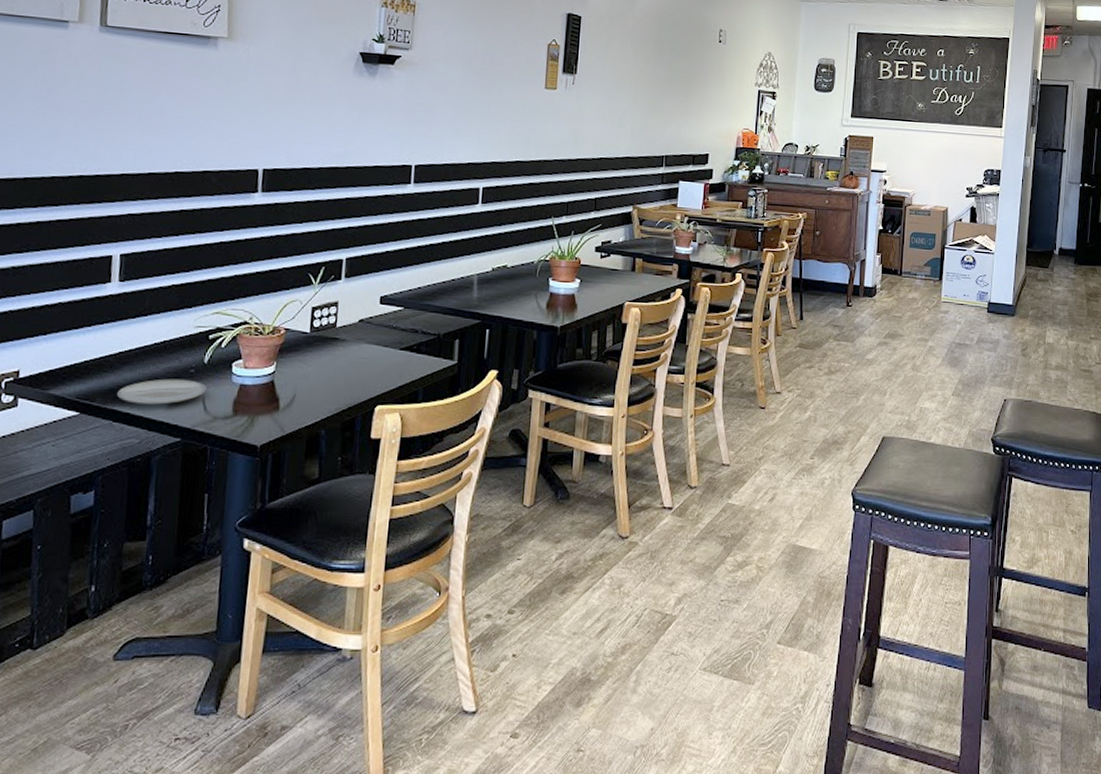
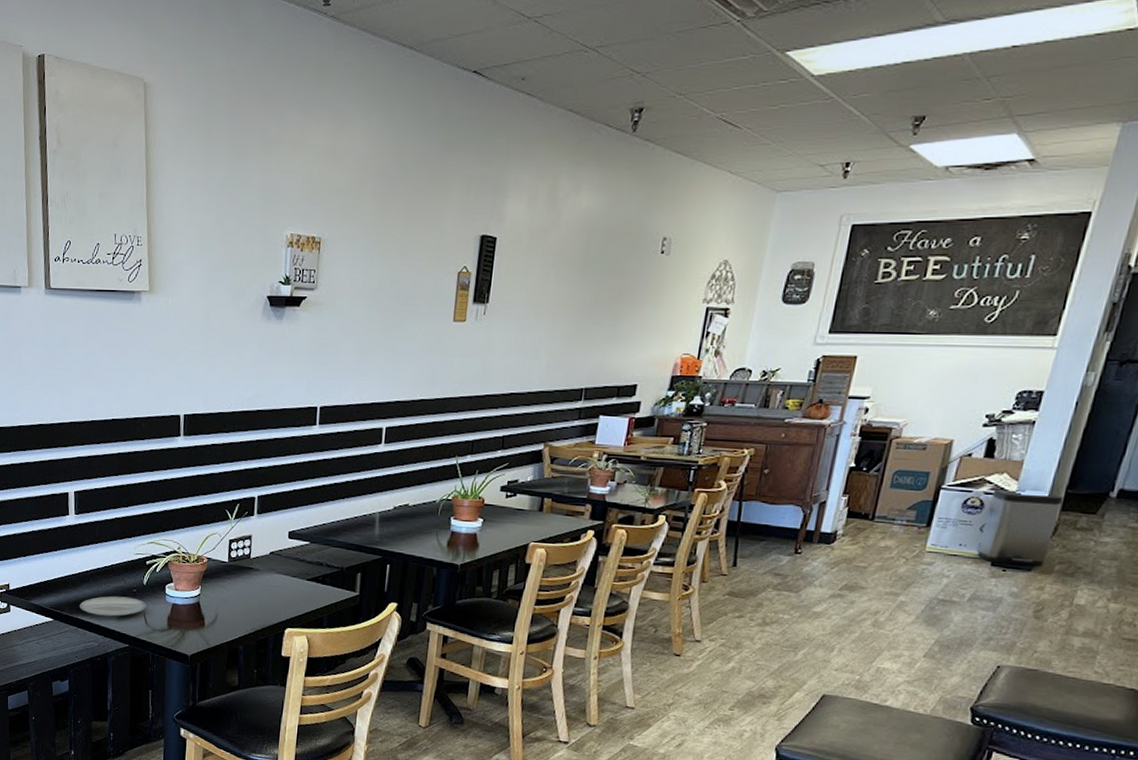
pedal bin: none [977,248,1026,312] -> present [977,489,1064,566]

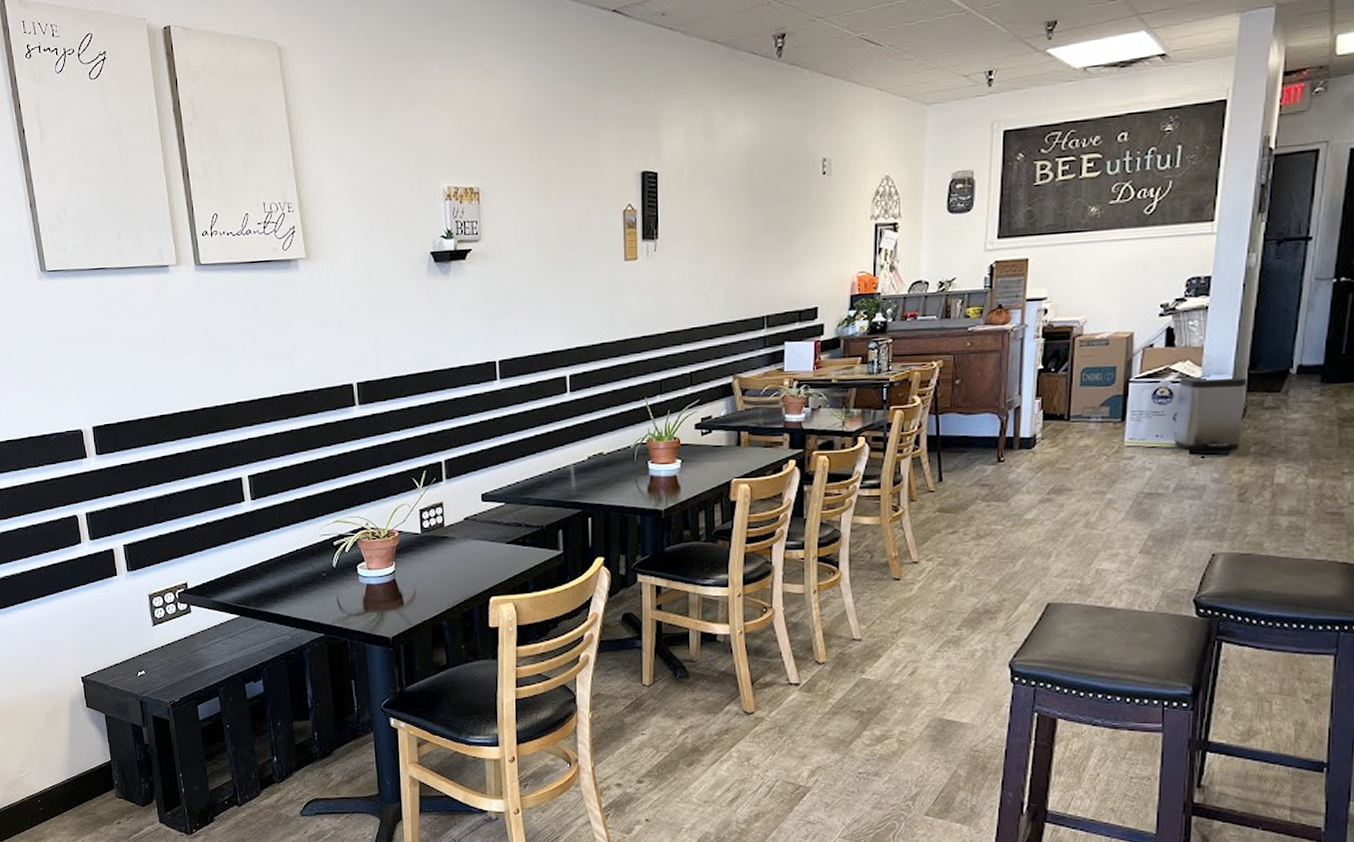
plate: present [80,596,146,617] -> none [267,582,339,606]

